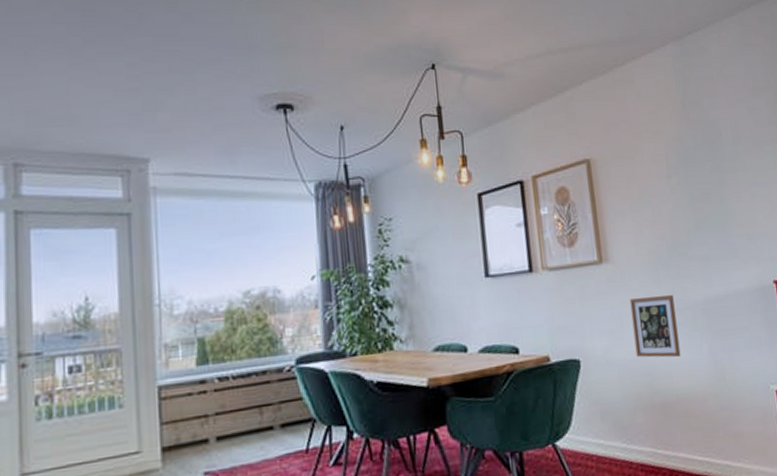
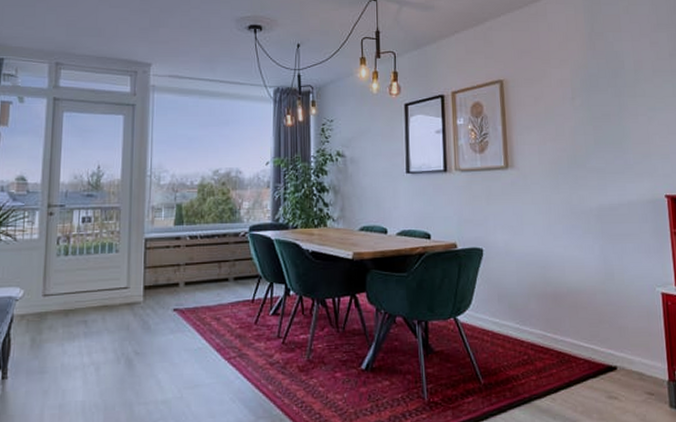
picture frame: present [629,295,681,358] -> none [530,201,574,255]

